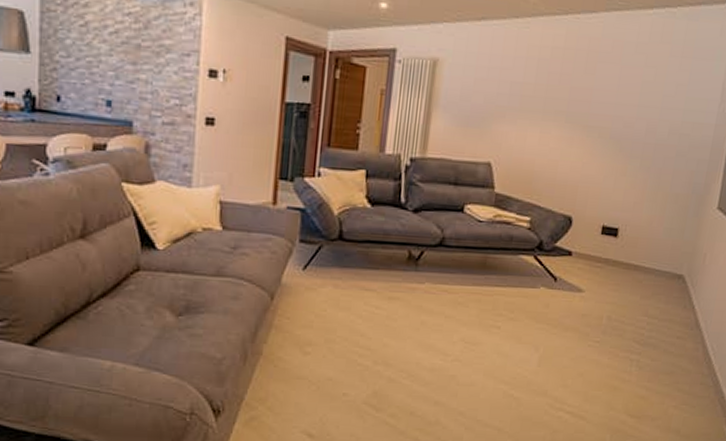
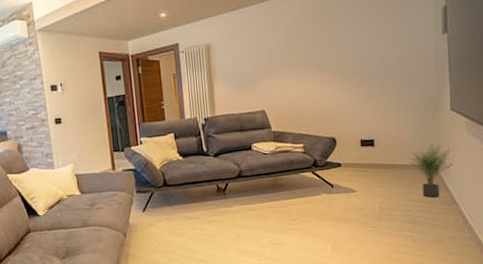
potted plant: none [656,246,710,316] -> present [409,142,453,198]

